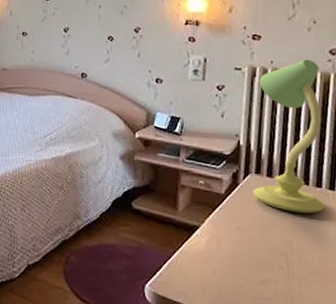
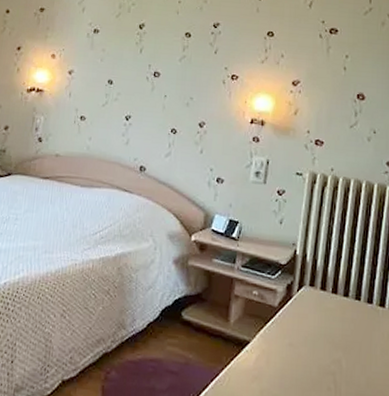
table lamp: present [253,60,326,214] -> none [306,169,376,332]

